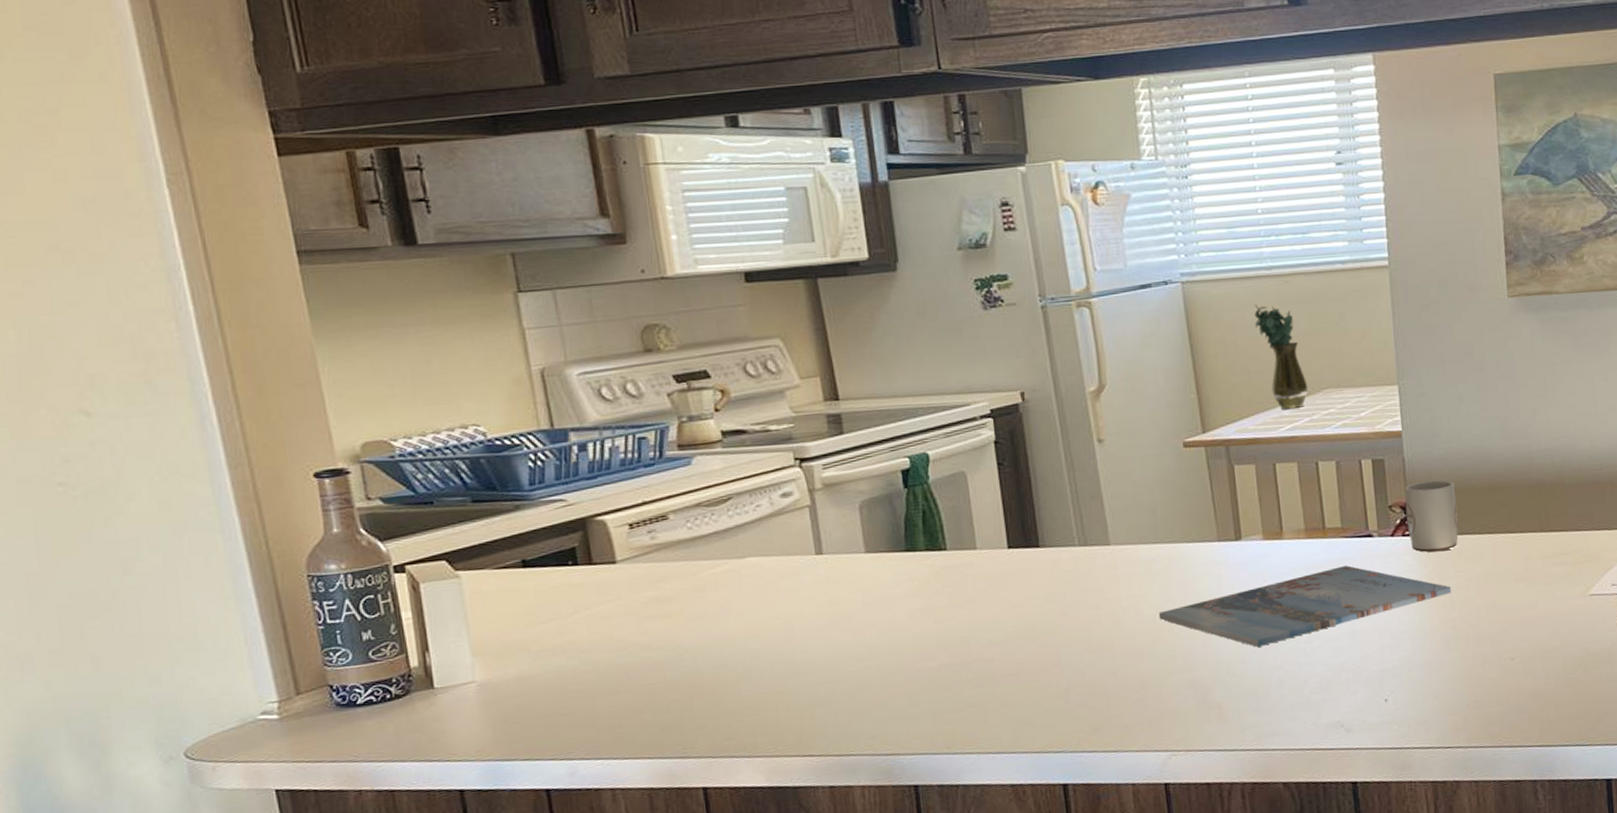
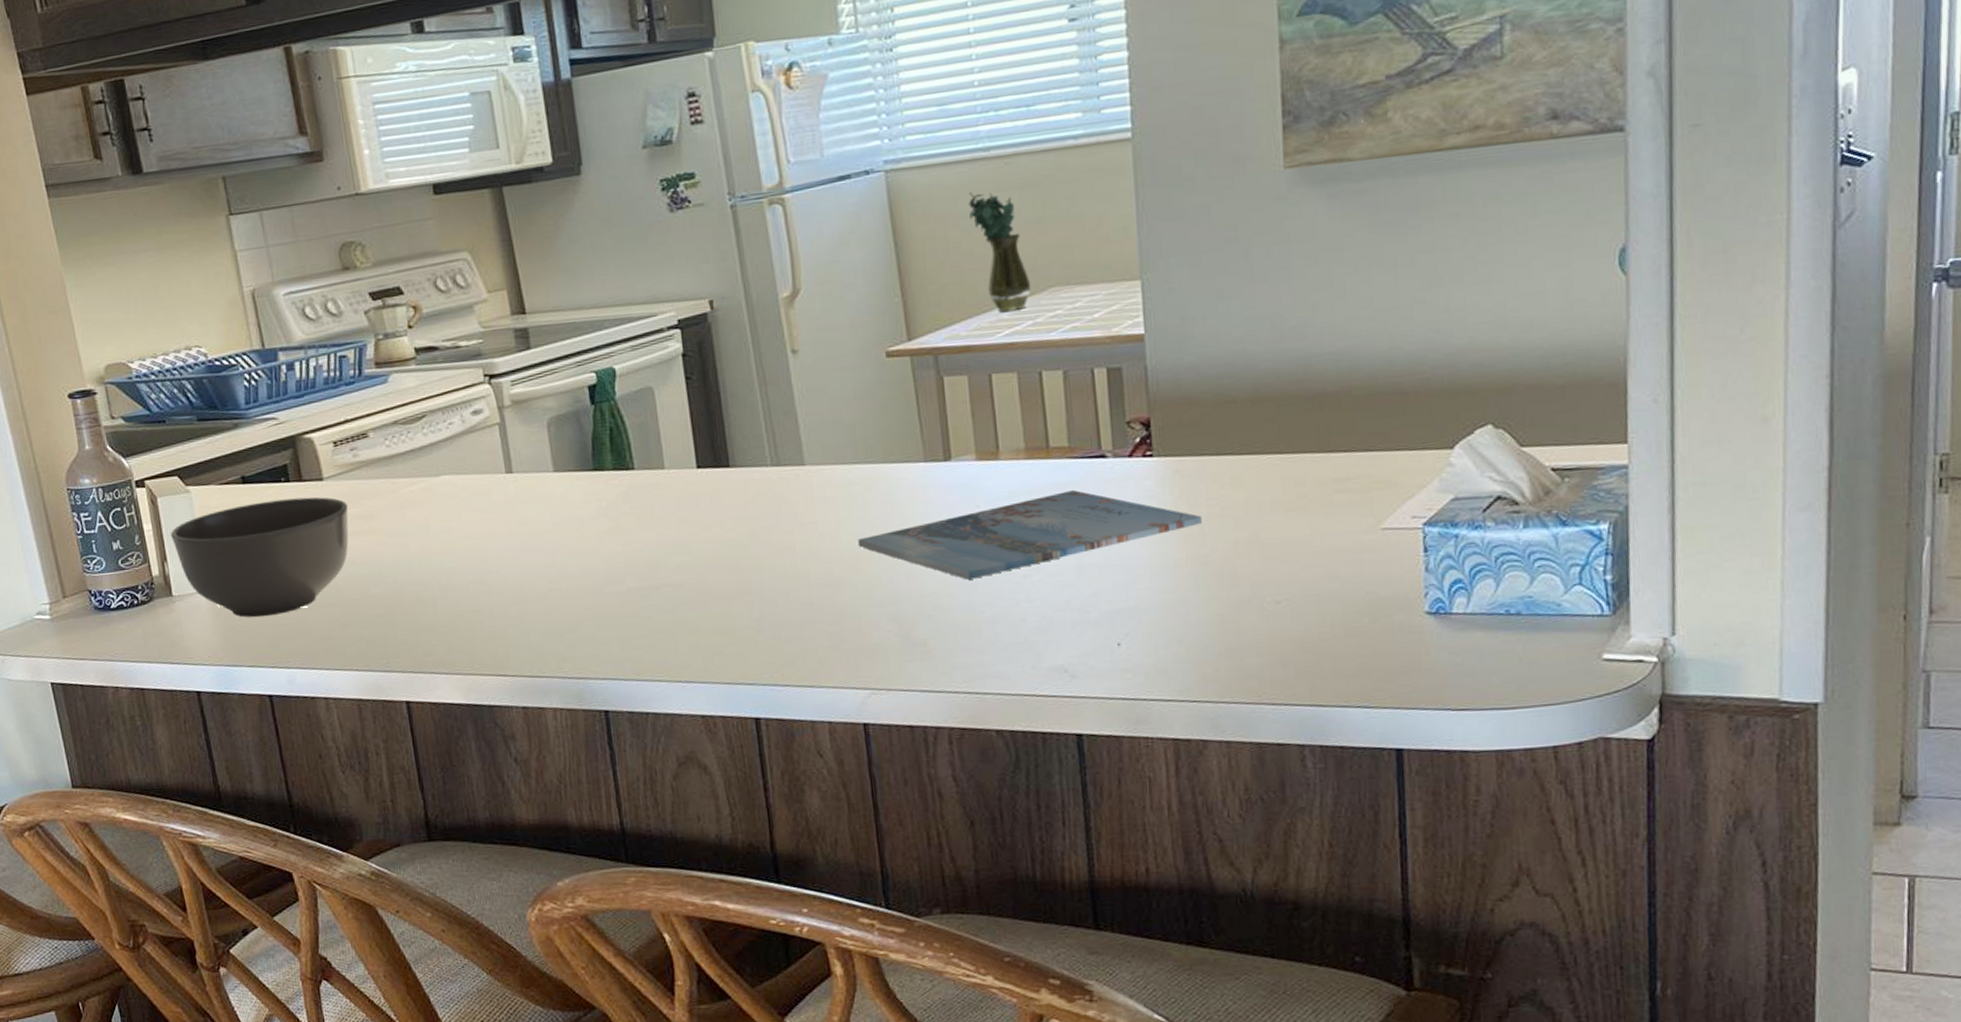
bowl: none [434,580,644,708] -> present [170,497,349,617]
mug: present [1405,480,1459,552] -> none [1147,391,1214,476]

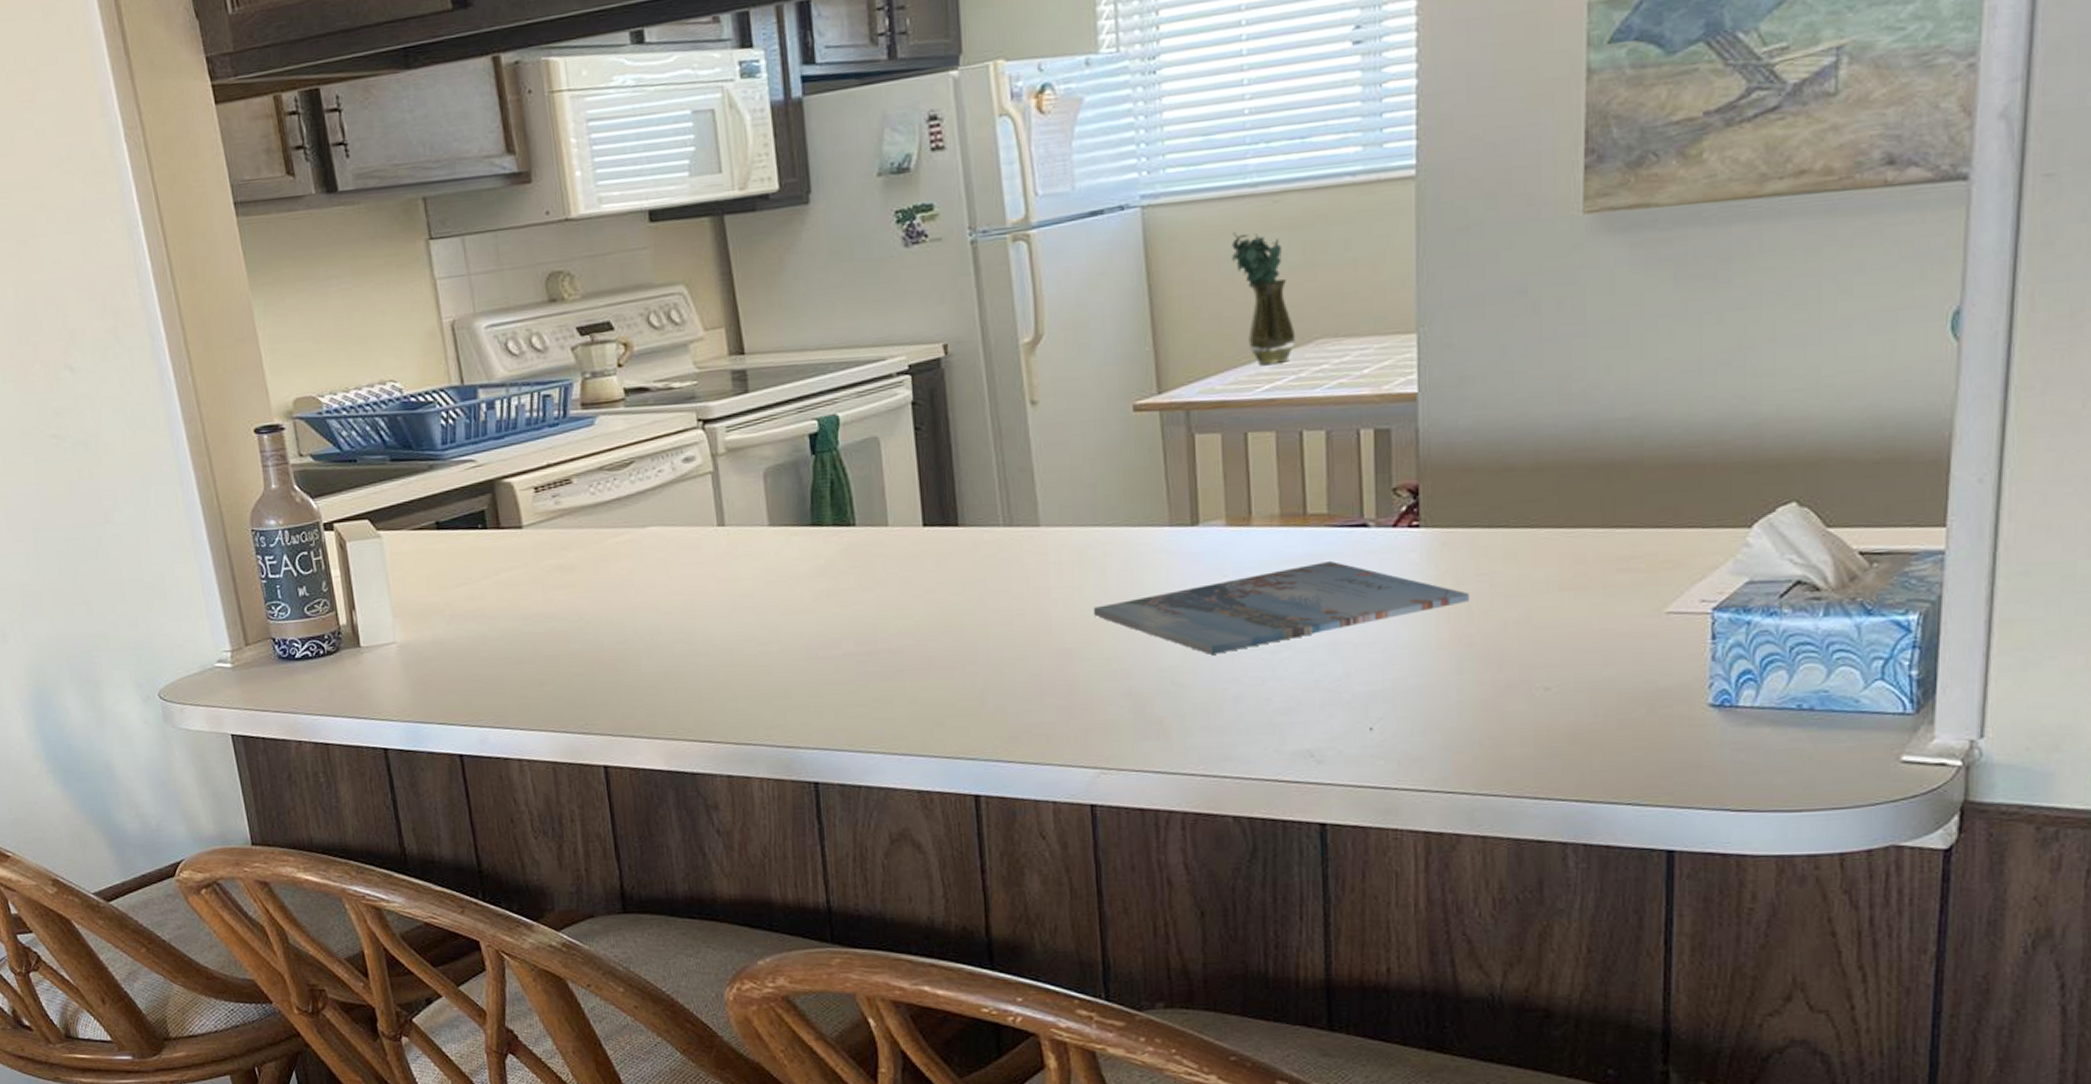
bowl: present [170,497,349,617] -> none [359,545,549,672]

